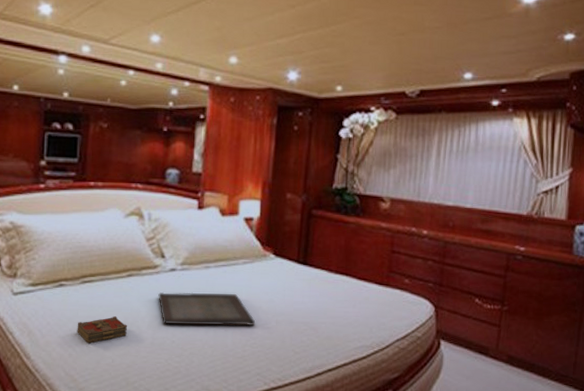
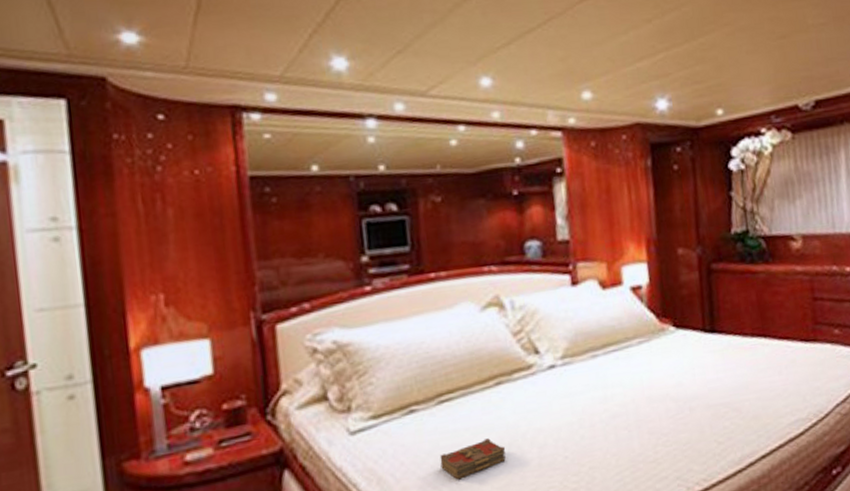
serving tray: present [158,292,256,326] -> none [538,383,665,437]

